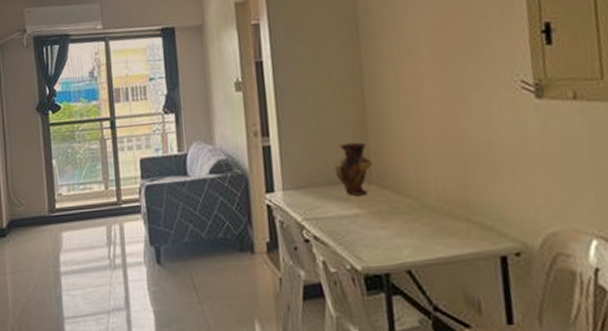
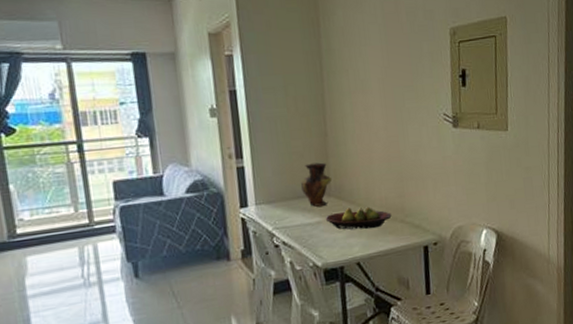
fruit bowl: none [365,199,453,228] -> present [325,207,392,230]

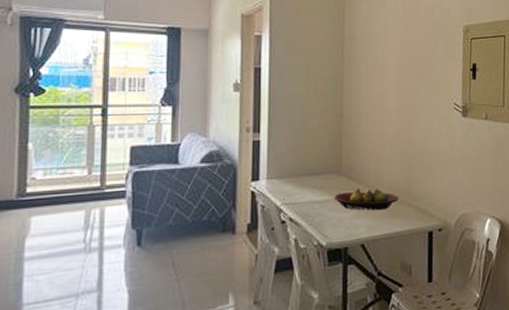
vase: present [300,162,332,207] -> none [312,141,343,185]

